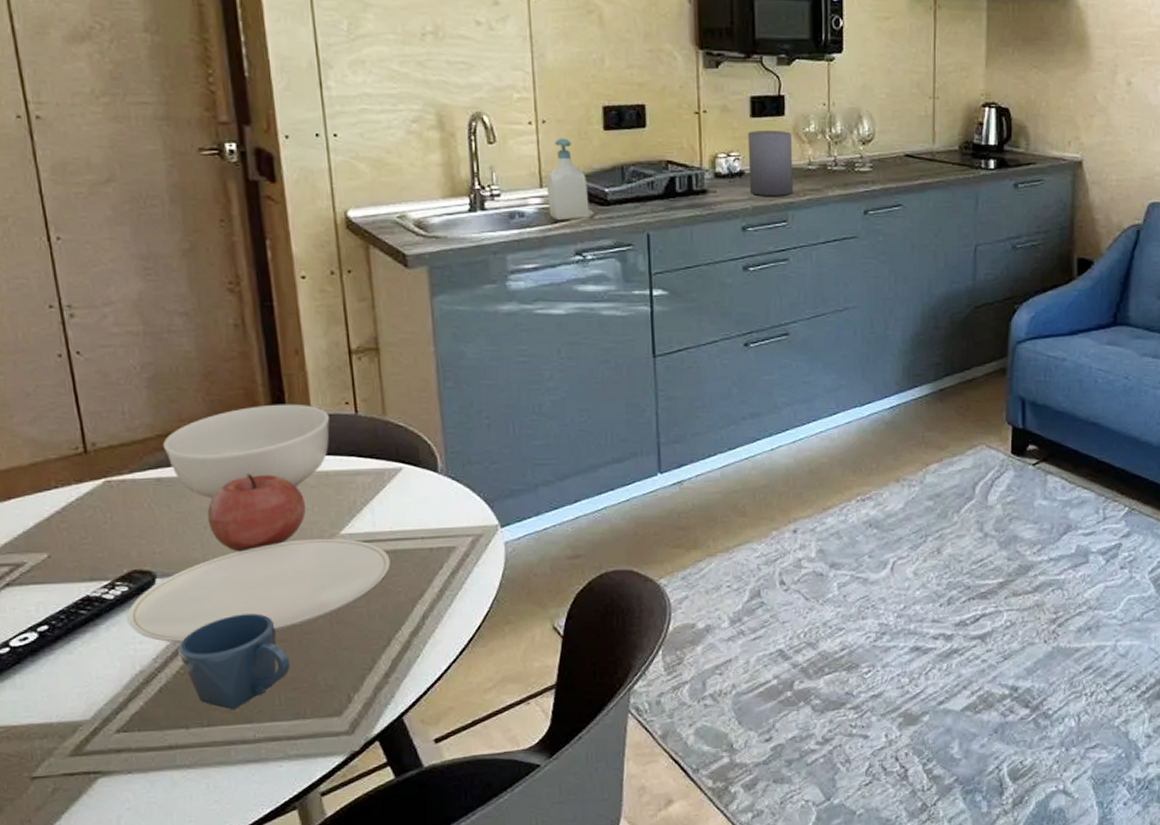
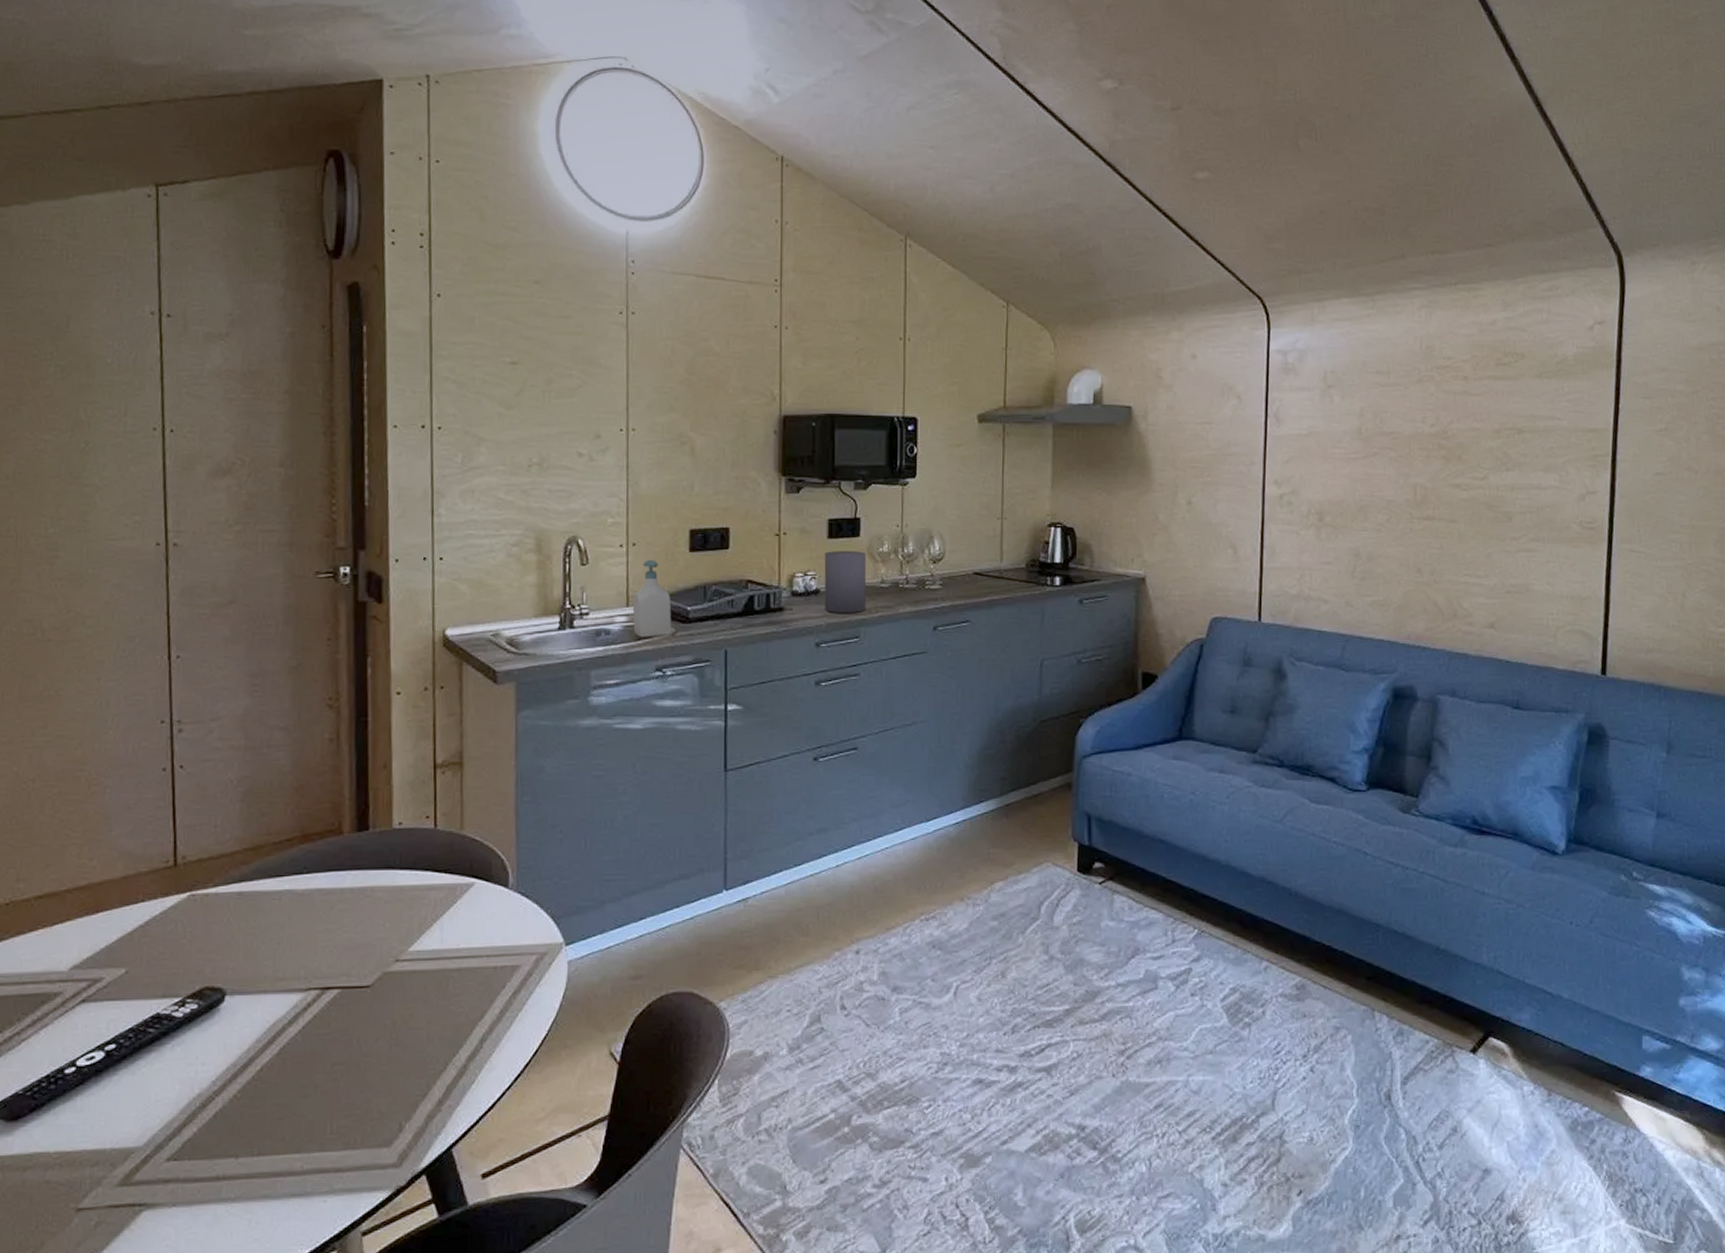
plate: present [127,538,391,643] -> none [193,955,454,1065]
bowl: present [162,403,330,499] -> none [248,817,410,914]
mug: present [178,614,291,709] -> none [238,1034,346,1137]
fruit: present [207,471,306,552] -> none [282,886,377,969]

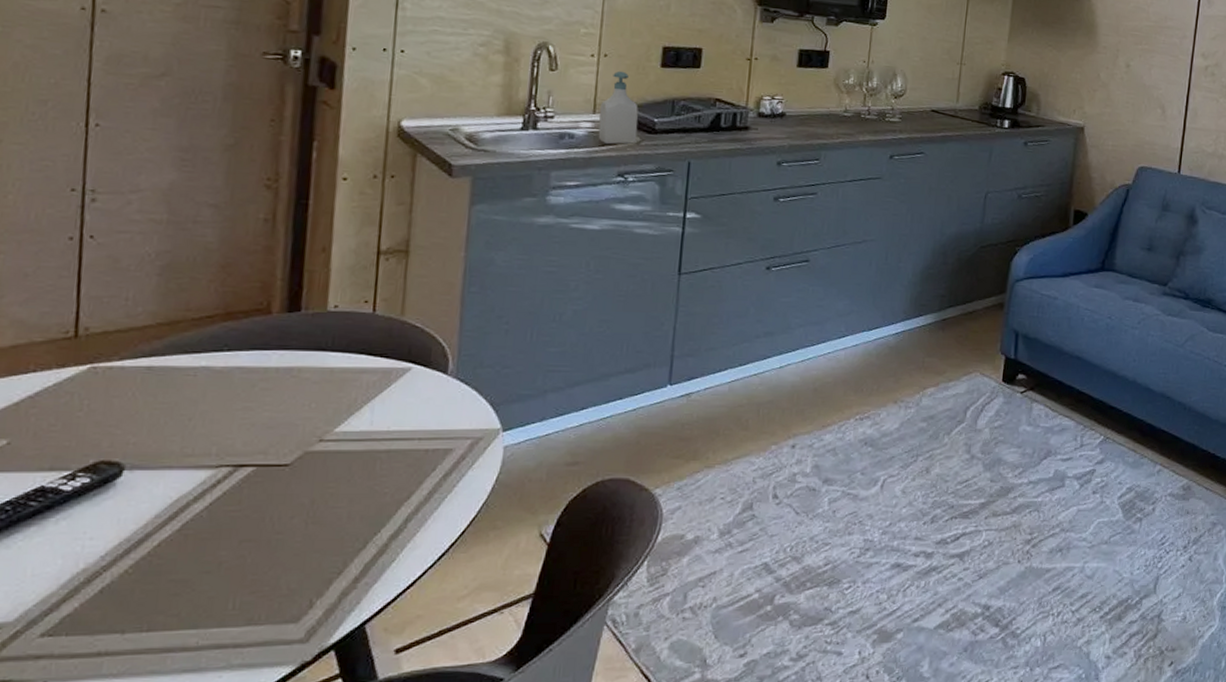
canister: present [824,551,867,614] -> none [789,79,832,138]

